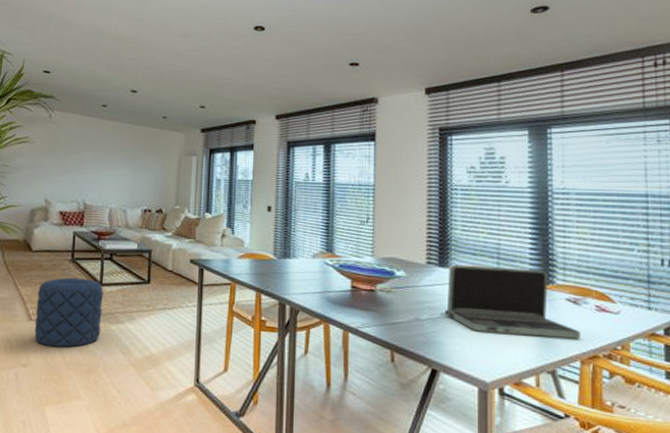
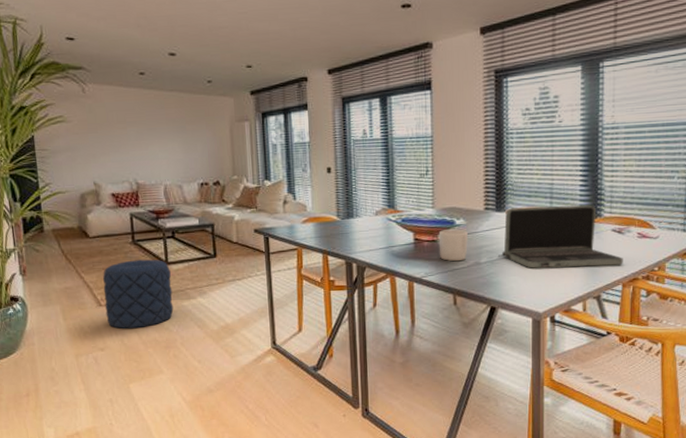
mug: none [377,280,408,315] -> present [438,229,468,262]

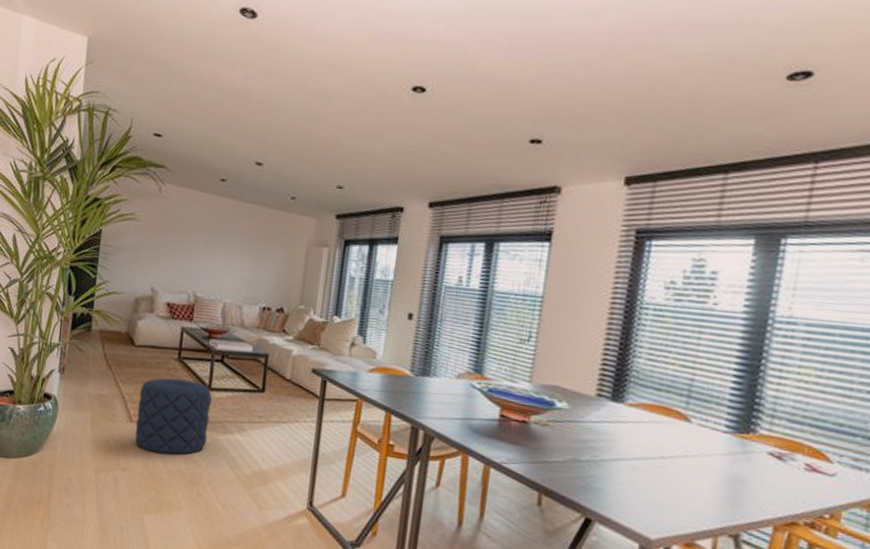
mug: present [438,229,468,262] -> none [528,410,570,453]
laptop: present [498,205,623,269] -> none [606,400,780,501]

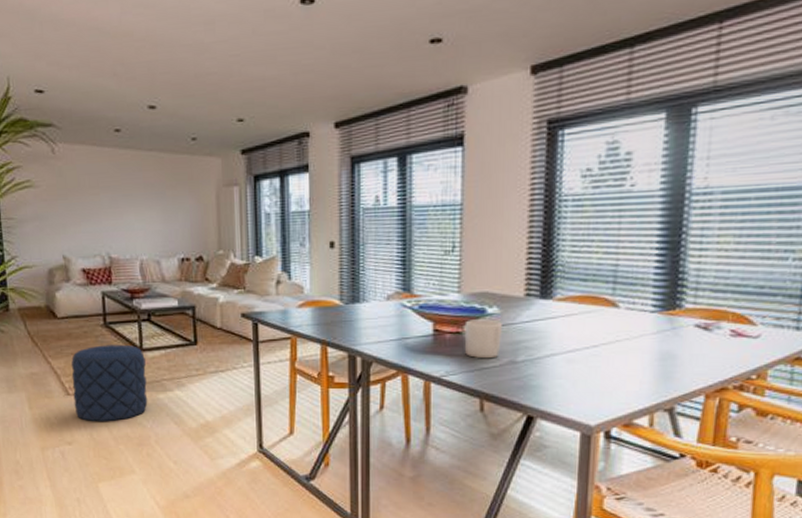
mug: none [528,410,570,453] -> present [464,319,502,359]

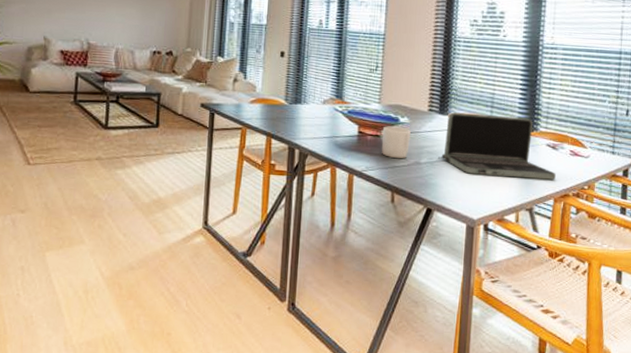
pouf: present [71,344,148,421] -> none [33,120,109,192]
laptop: none [540,292,709,371] -> present [438,112,556,180]

